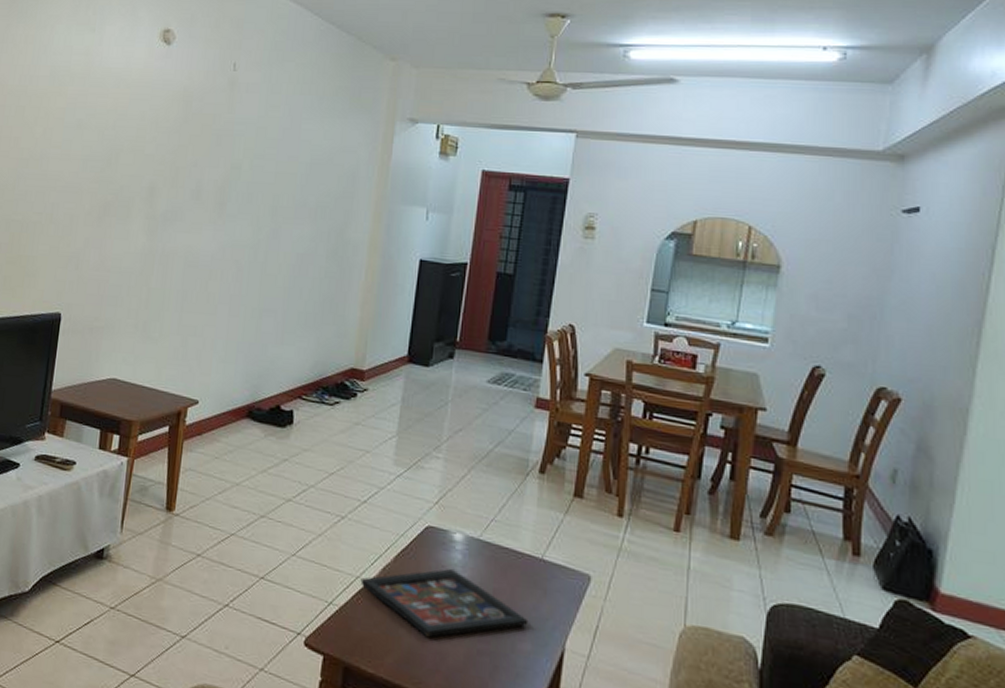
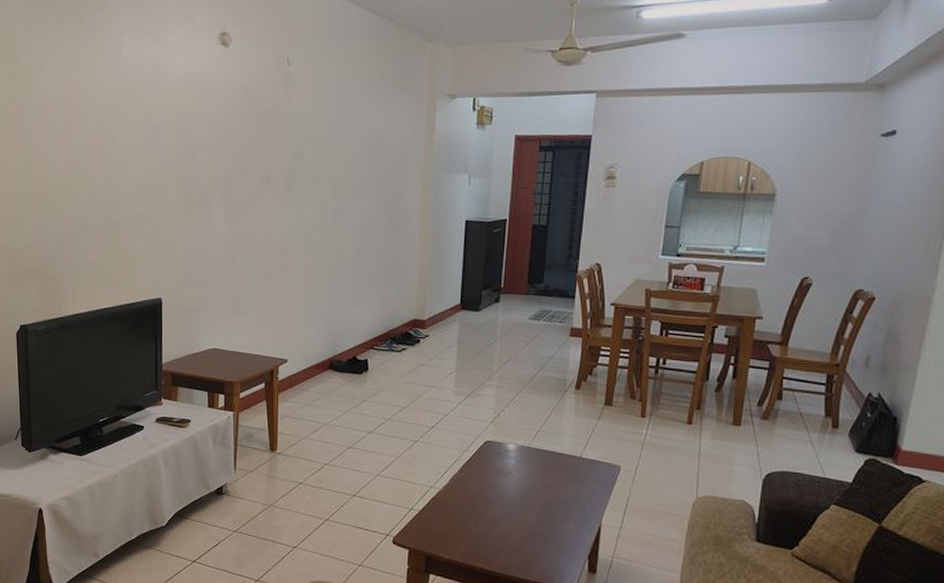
decorative tray: present [360,569,529,638] -> none [434,473,572,527]

